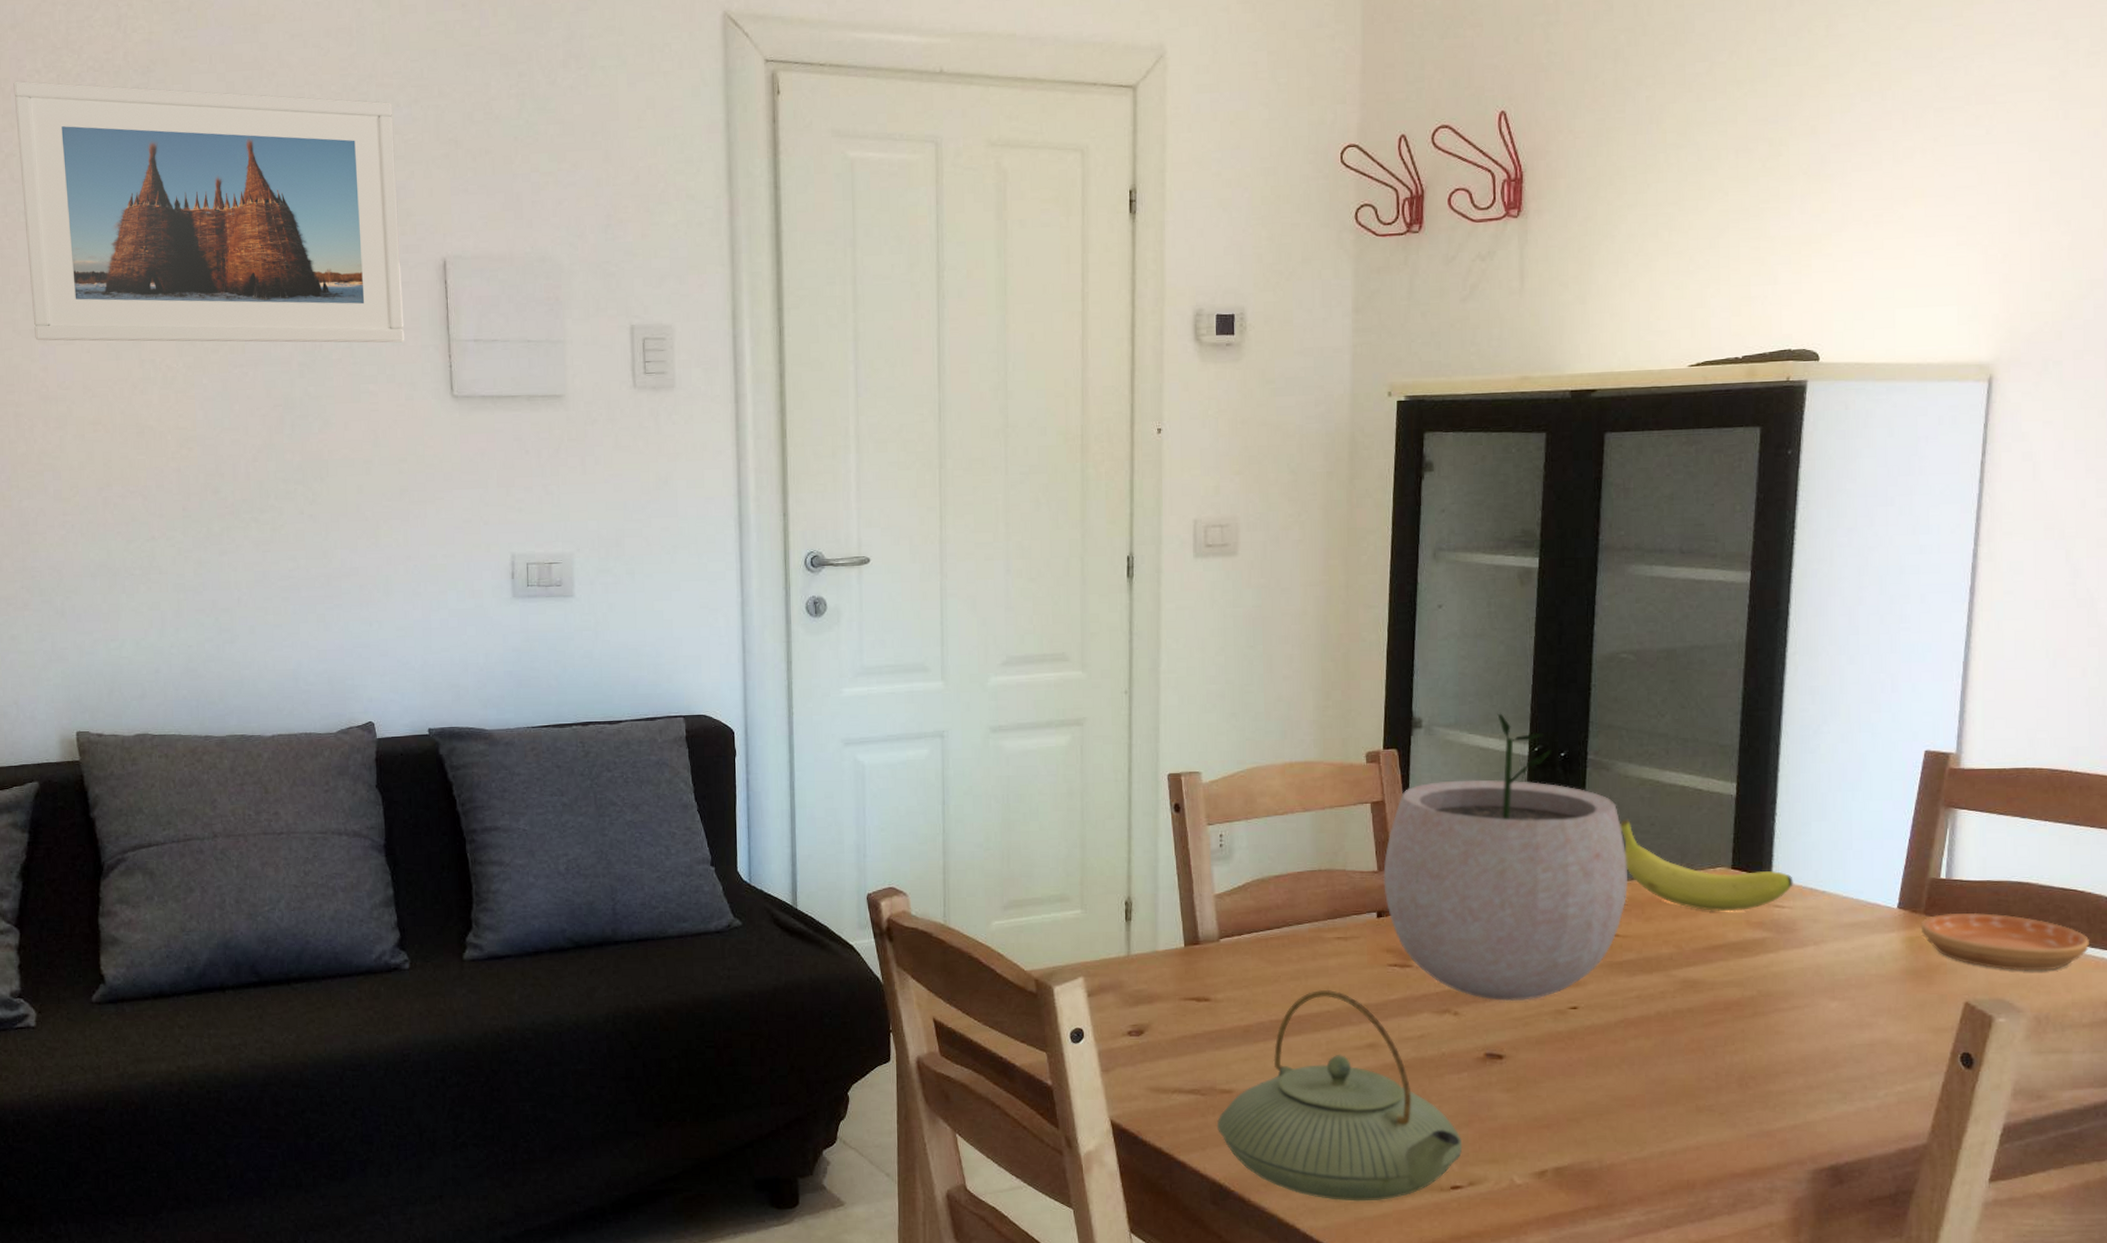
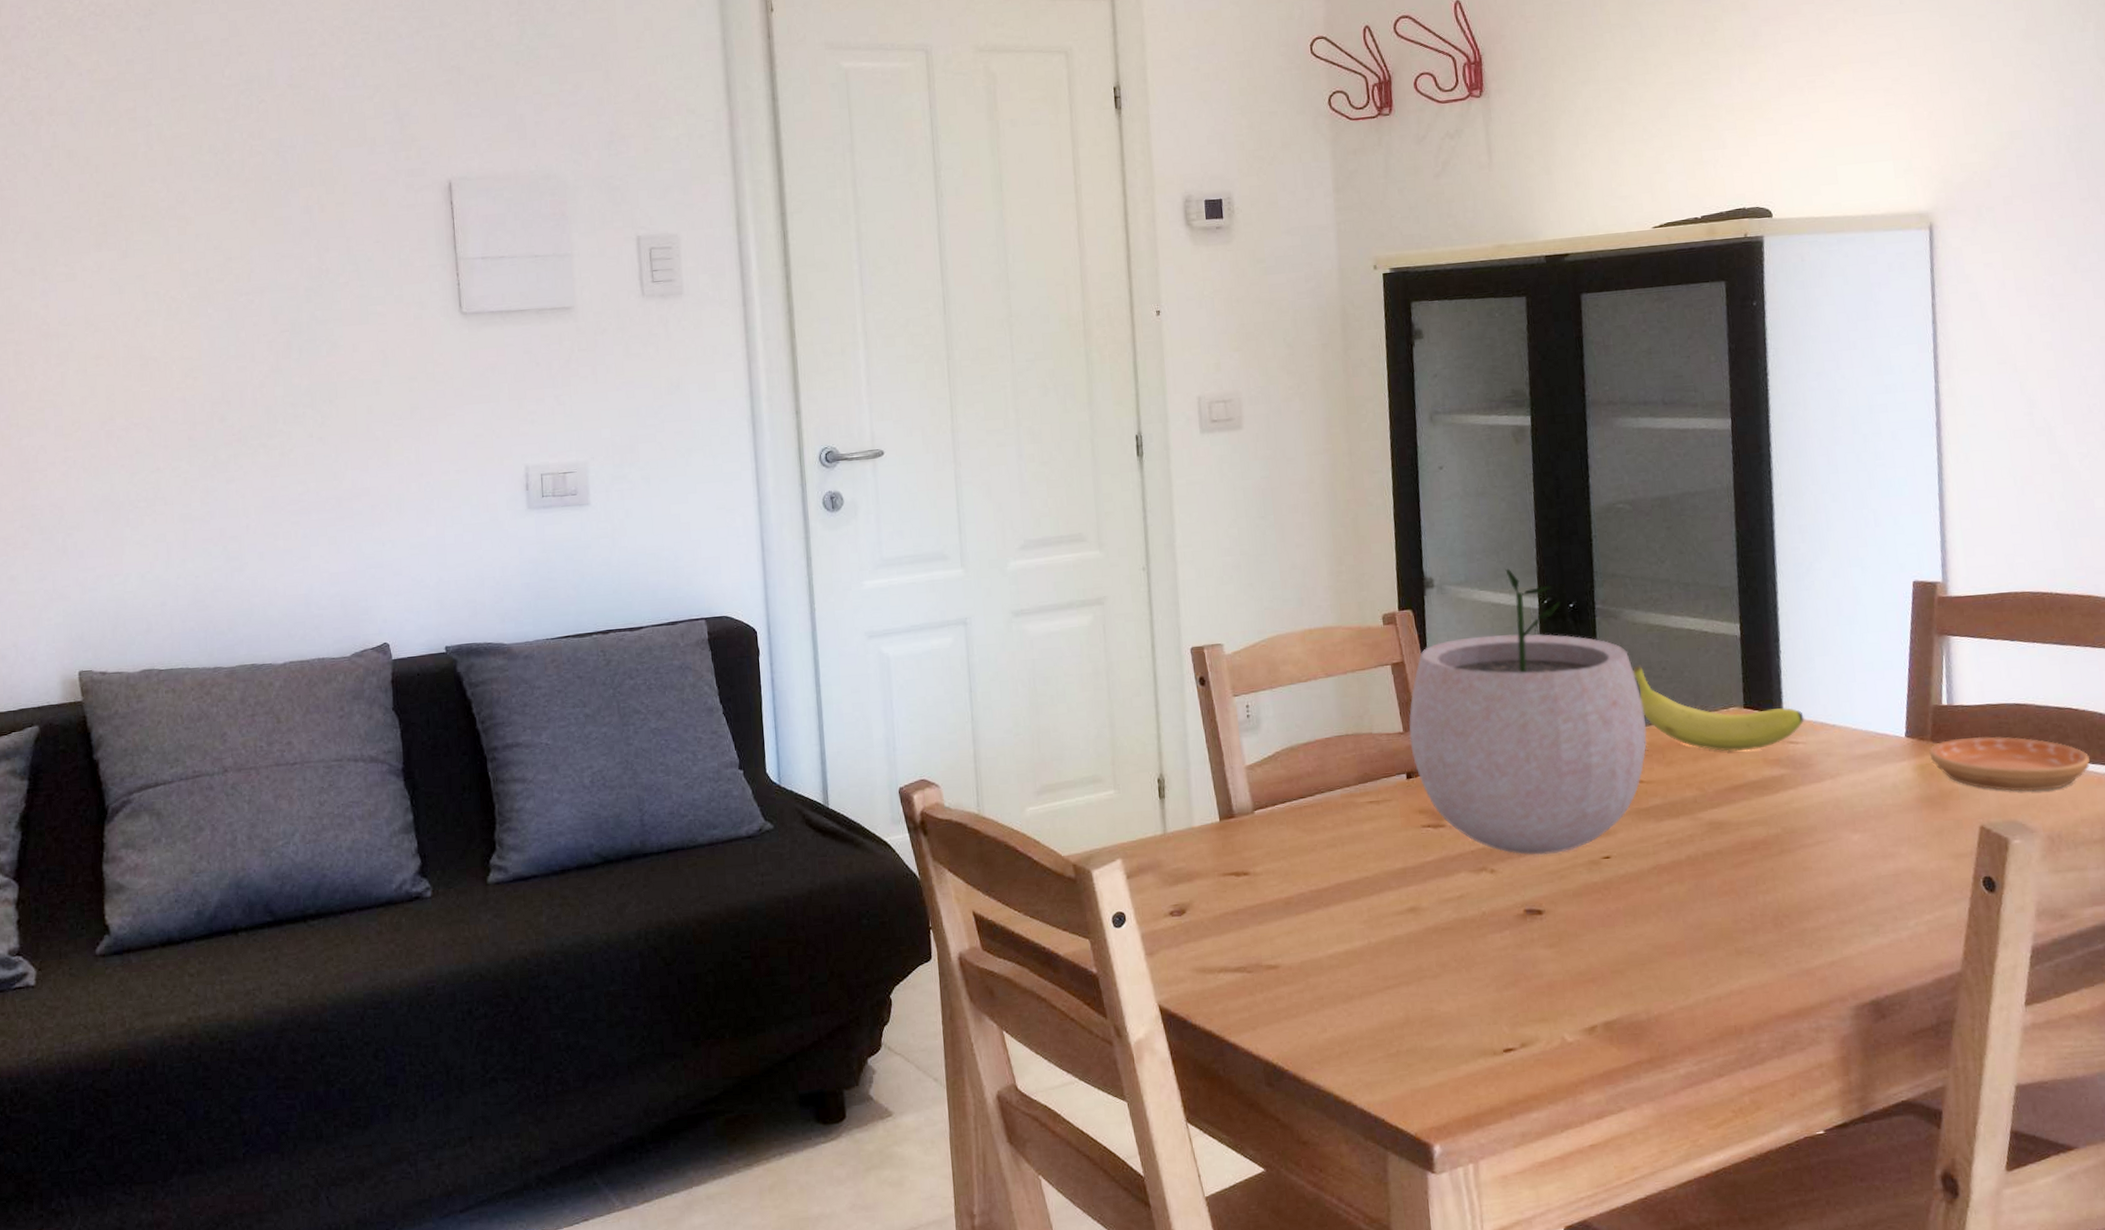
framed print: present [13,81,405,343] -> none [14,28,412,279]
teapot: present [1217,989,1463,1202] -> none [1266,855,1512,1073]

